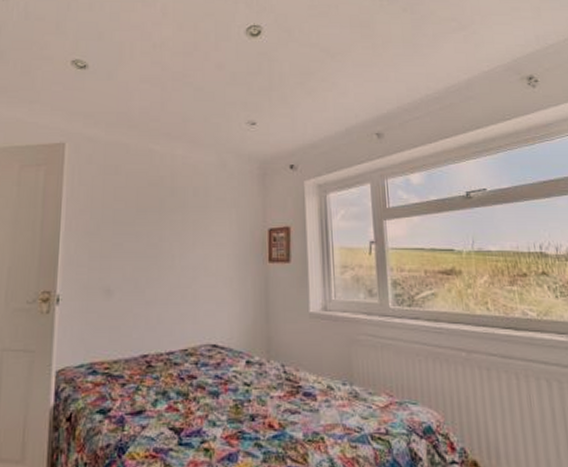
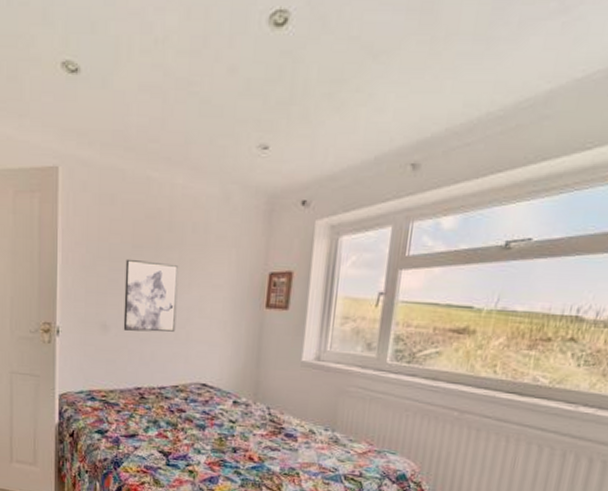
wall art: none [128,223,183,294] -> present [123,259,179,332]

